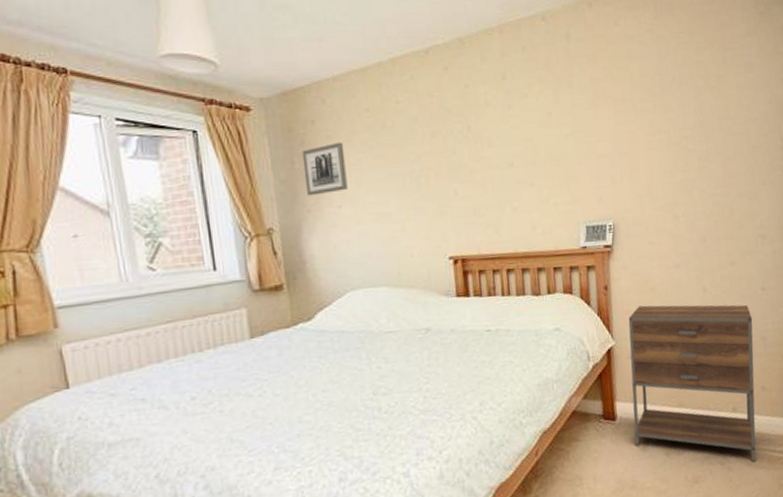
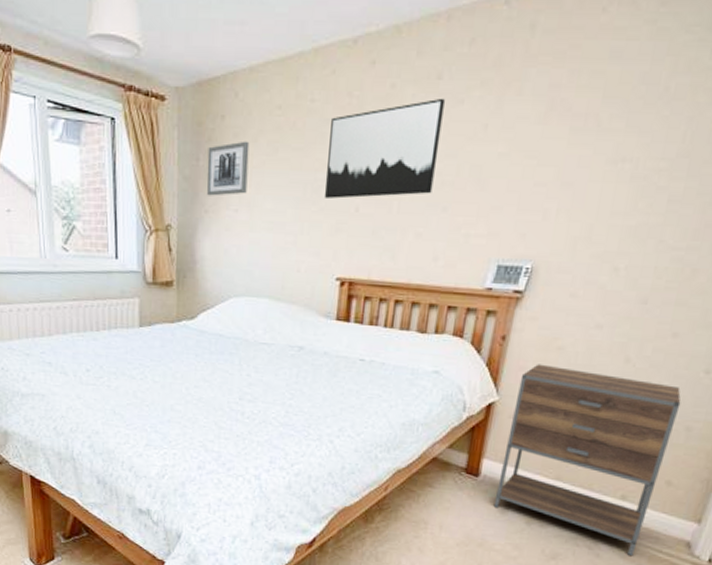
wall art: none [418,93,518,186] -> present [324,98,445,199]

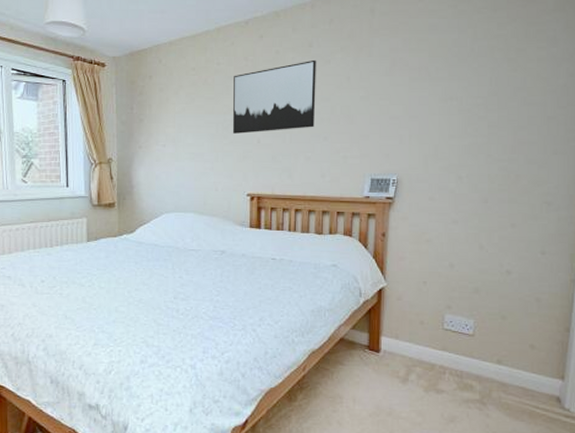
wall art: present [207,141,250,196] -> none [139,94,172,135]
nightstand: present [493,364,681,557] -> none [395,254,528,414]

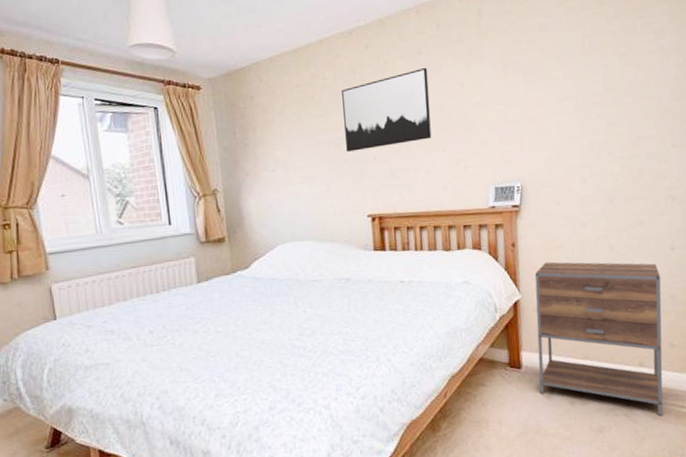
nightstand: none [395,254,528,414] -> present [534,262,663,416]

